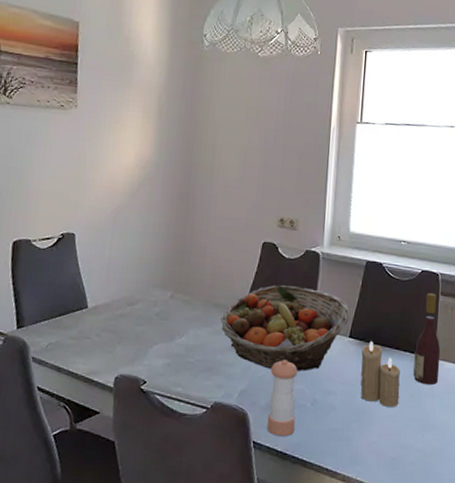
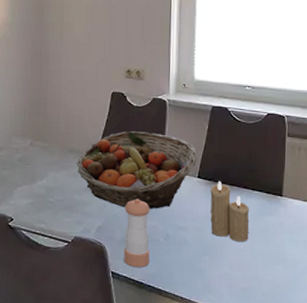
wine bottle: present [413,292,441,386] -> none [262,134,289,222]

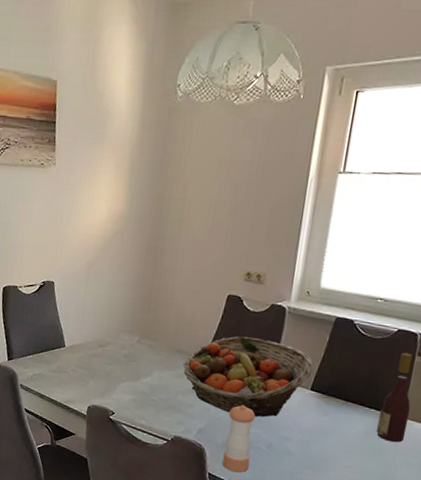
candle: present [210,181,250,242] -> none [318,395,364,459]
wine bottle: none [262,134,289,222] -> present [376,352,413,443]

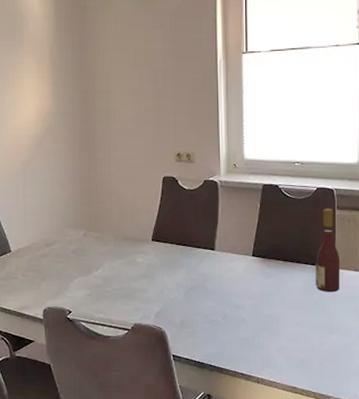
fruit basket: present [183,336,313,417] -> none [131,214,251,291]
pepper shaker: present [222,405,256,473] -> none [182,281,209,348]

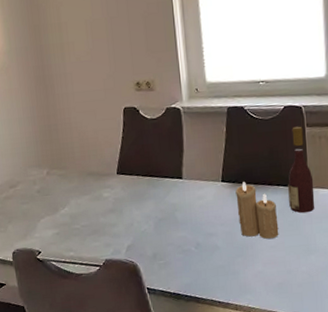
candle: none [265,258,304,315] -> present [235,182,279,239]

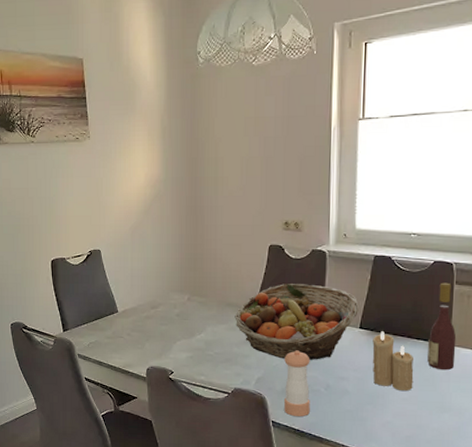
fruit basket: none [97,143,219,223] -> present [234,284,359,360]
pepper shaker: none [152,212,184,280] -> present [284,350,310,417]

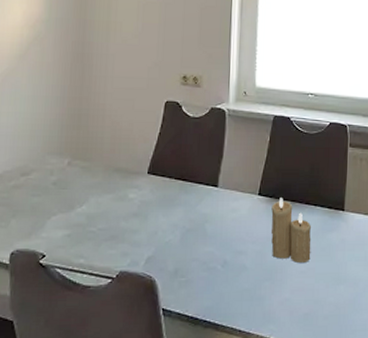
fruit basket: present [234,284,359,360] -> none [123,145,258,233]
pepper shaker: present [284,350,310,417] -> none [177,222,207,301]
wine bottle: present [427,282,457,371] -> none [324,145,351,238]

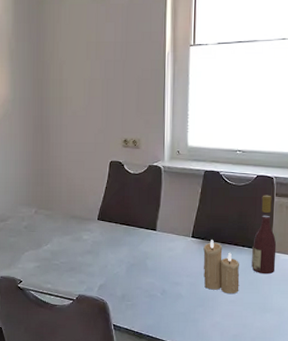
wine bottle: none [324,145,351,238] -> present [252,195,277,275]

